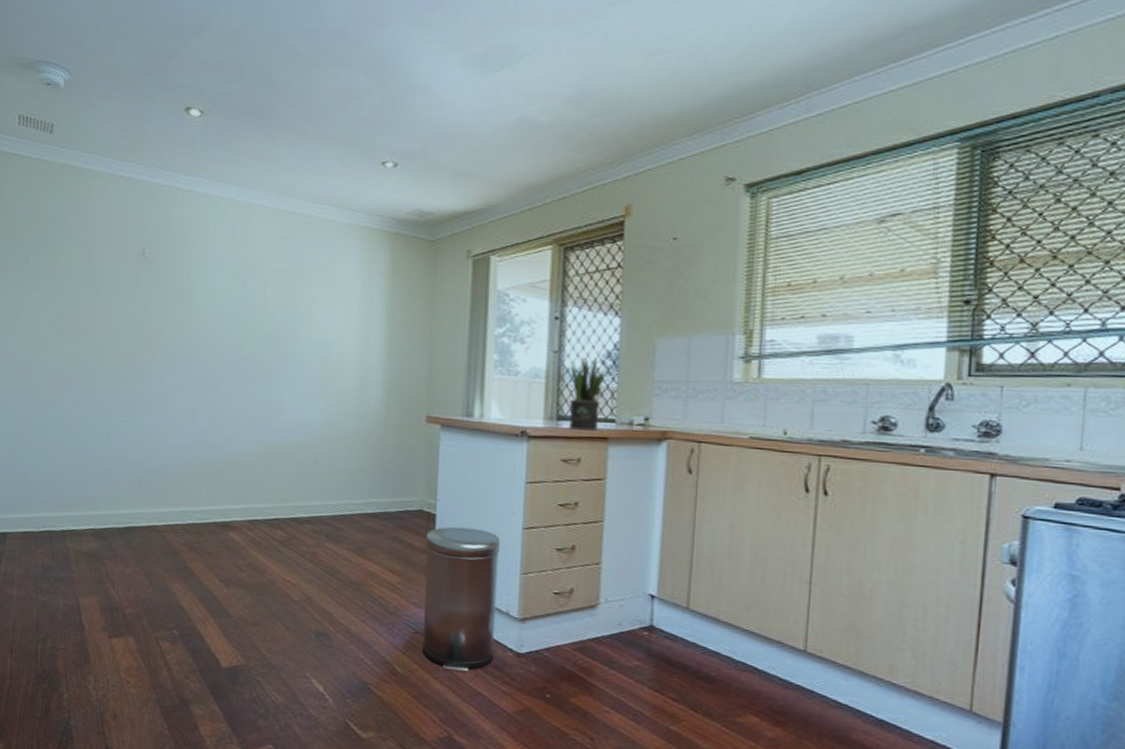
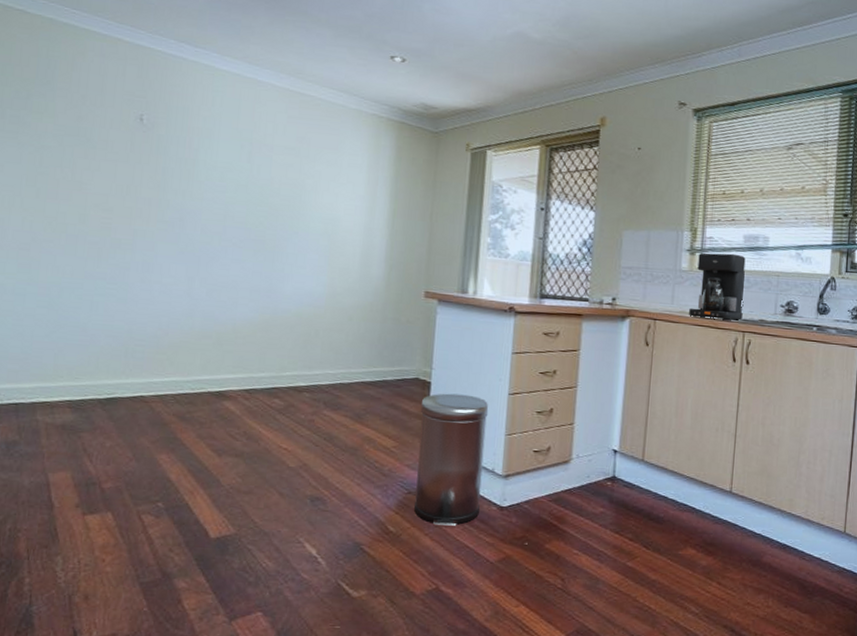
potted plant: present [569,357,604,432] -> none [551,244,580,309]
coffee maker: none [744,359,821,442] -> present [689,252,746,321]

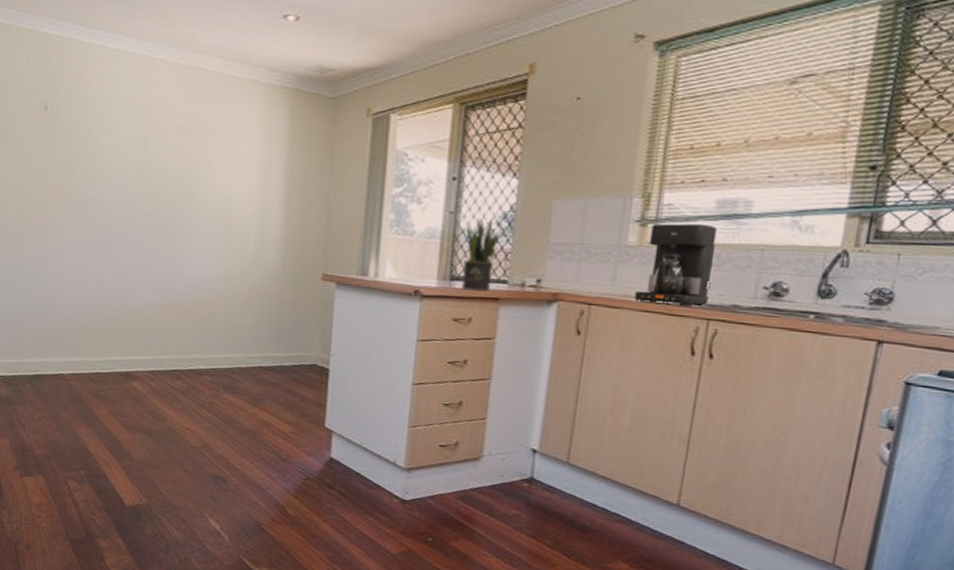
pedal bin: present [414,393,489,527] -> none [313,380,391,516]
potted plant: none [551,244,580,309] -> present [462,218,499,293]

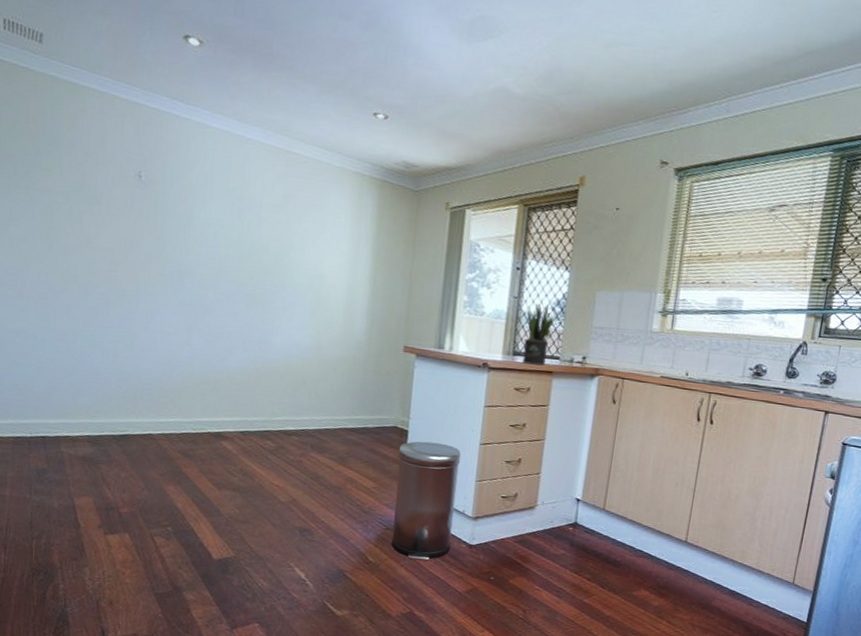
pedal bin: none [313,380,391,516] -> present [391,441,461,561]
coffee maker: present [635,223,718,306] -> none [657,314,718,382]

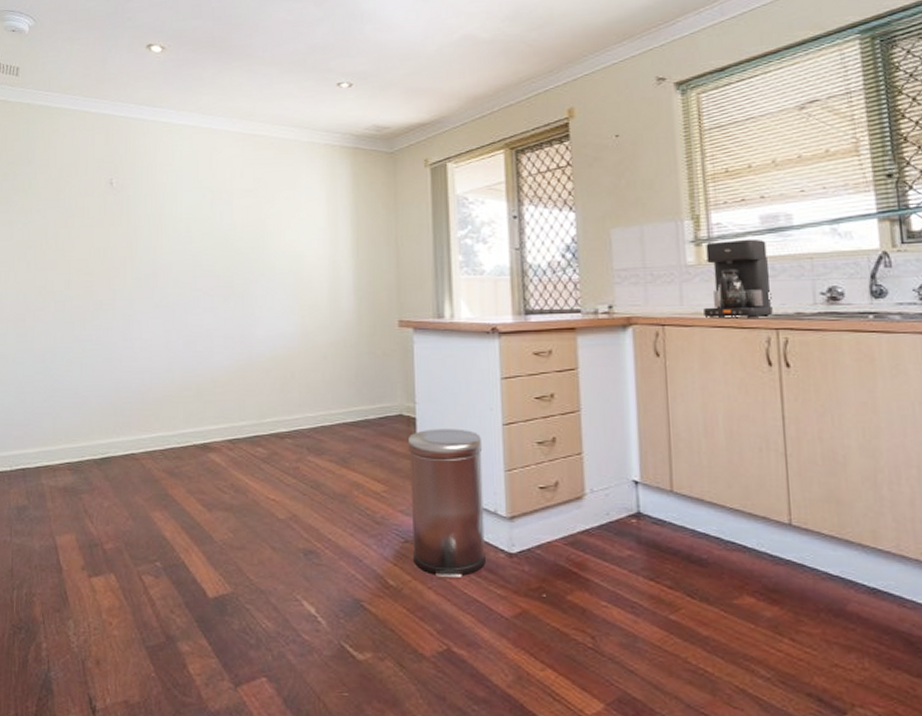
potted plant: present [523,303,553,367] -> none [534,252,565,324]
coffee maker: none [657,314,718,382] -> present [704,238,773,318]

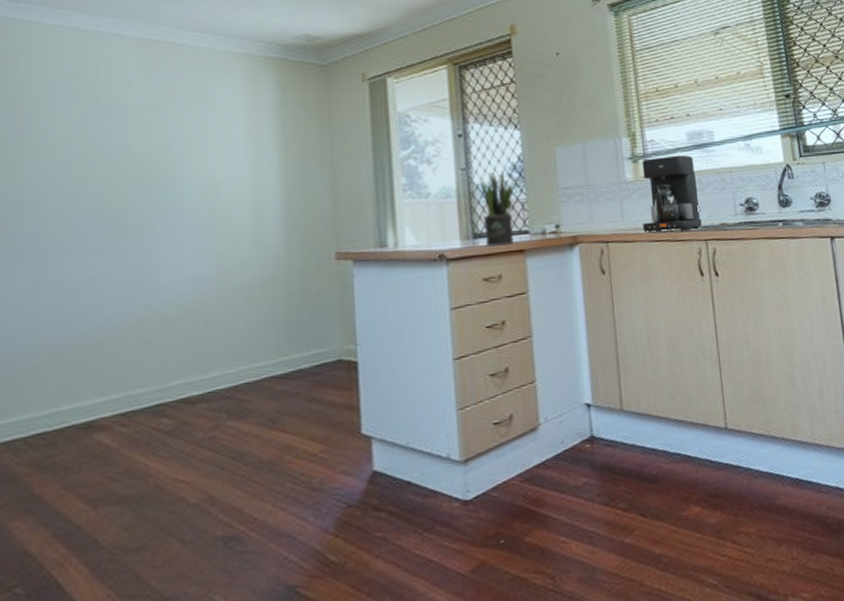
pedal bin: present [407,429,486,579] -> none [348,369,439,543]
potted plant: none [534,252,565,324] -> present [480,171,513,247]

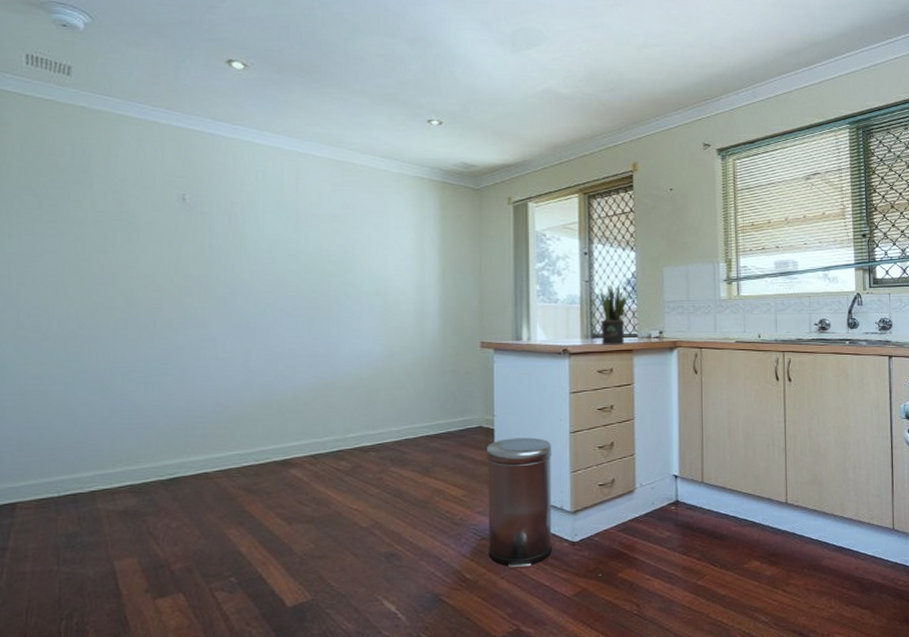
pedal bin: none [348,369,439,543] -> present [486,437,552,569]
coffee maker: present [642,154,702,232] -> none [732,280,781,343]

